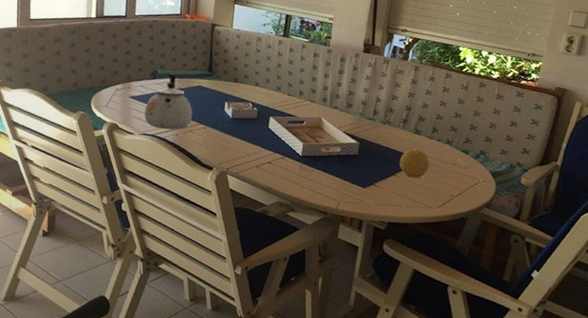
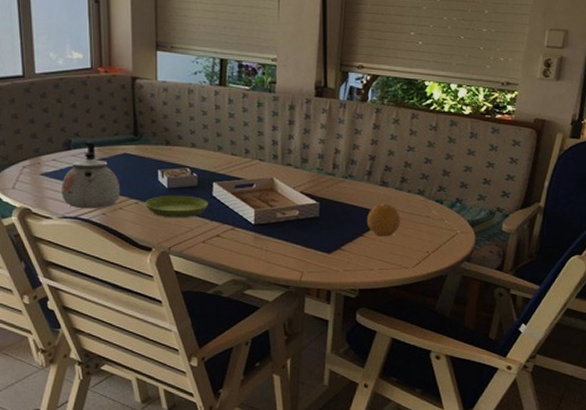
saucer: none [211,124,264,145] -> present [145,195,208,219]

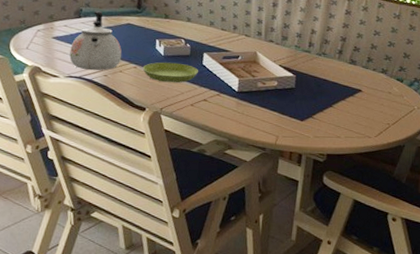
fruit: present [367,203,401,237] -> none [336,79,367,109]

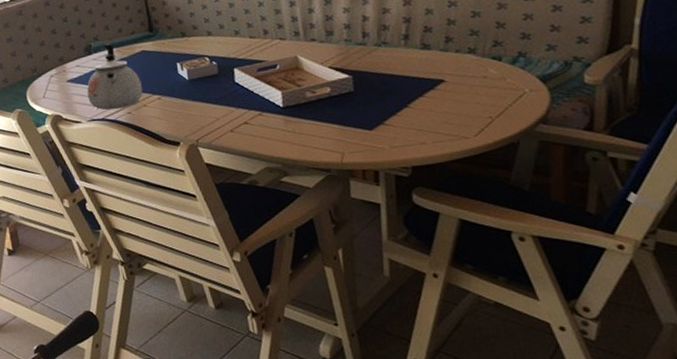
saucer: present [142,62,198,83] -> none [167,85,232,110]

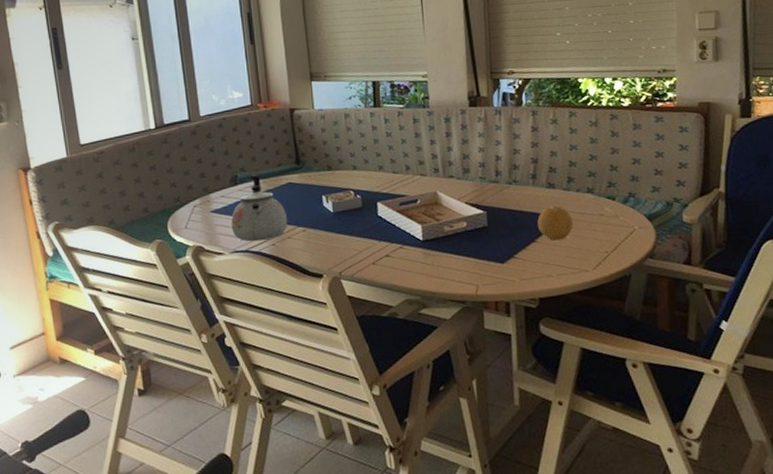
fruit: none [410,68,453,106] -> present [537,205,574,241]

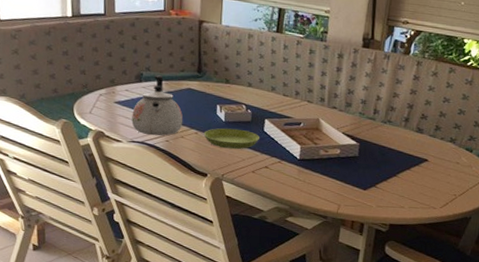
saucer: none [312,218,374,243] -> present [203,128,259,150]
fruit: present [537,205,574,241] -> none [401,148,433,179]

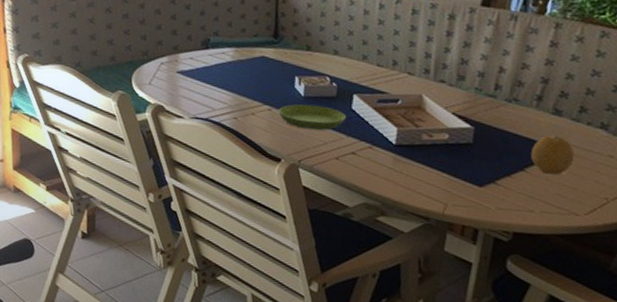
kettle: present [131,75,183,136] -> none [195,40,255,112]
fruit: none [401,148,433,179] -> present [531,135,576,175]

